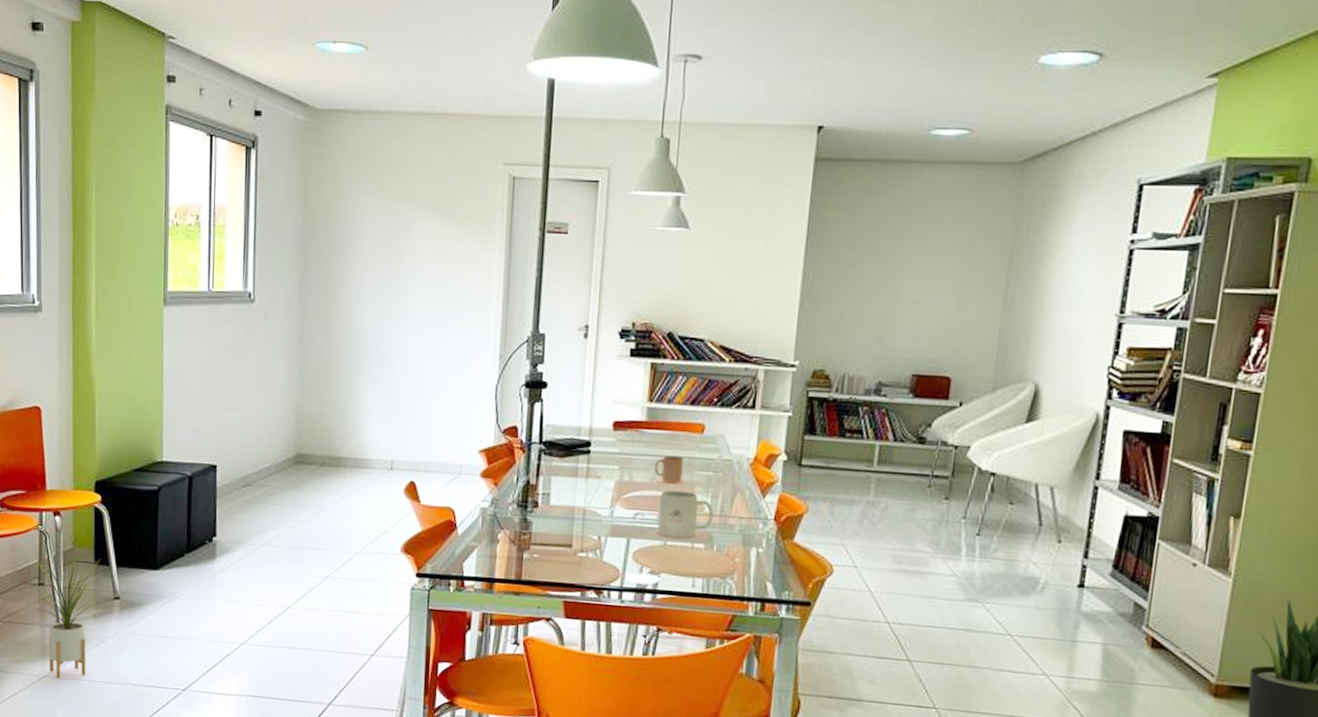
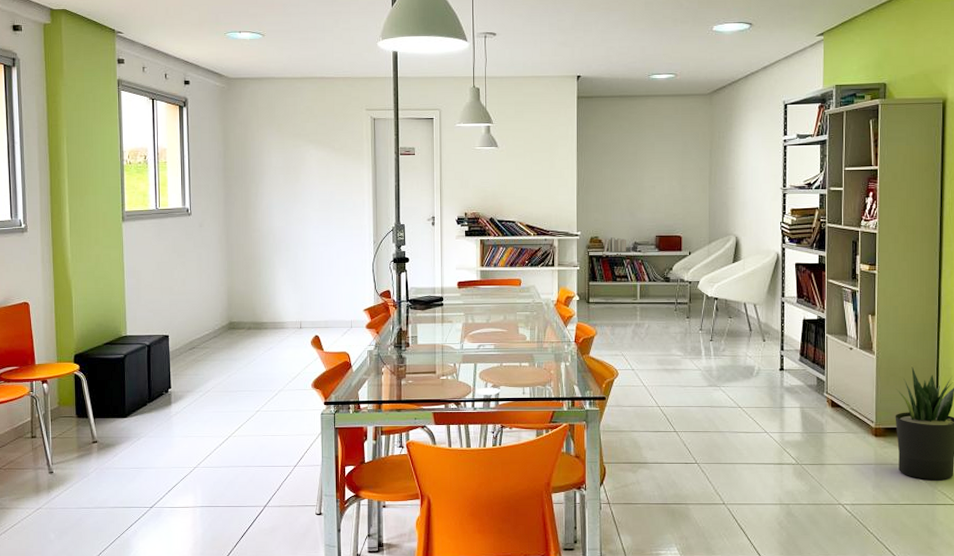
house plant: present [31,548,103,678] -> none [26,406,84,509]
cup: present [654,455,684,484] -> none [489,303,509,322]
mug: present [657,490,714,540] -> none [494,326,533,361]

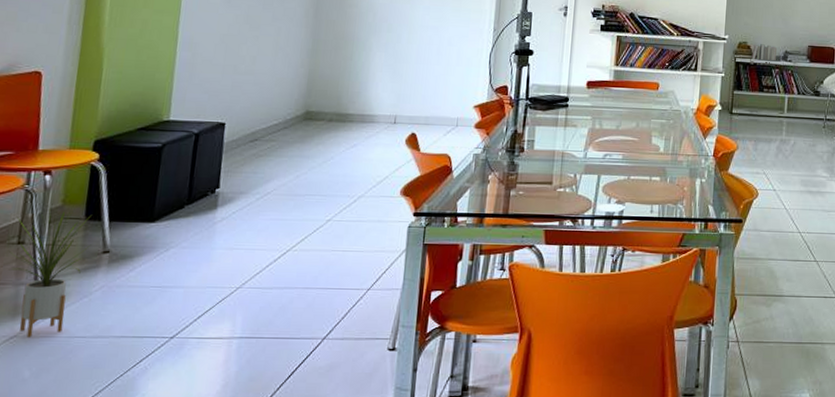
house plant: none [26,406,84,509] -> present [8,204,92,337]

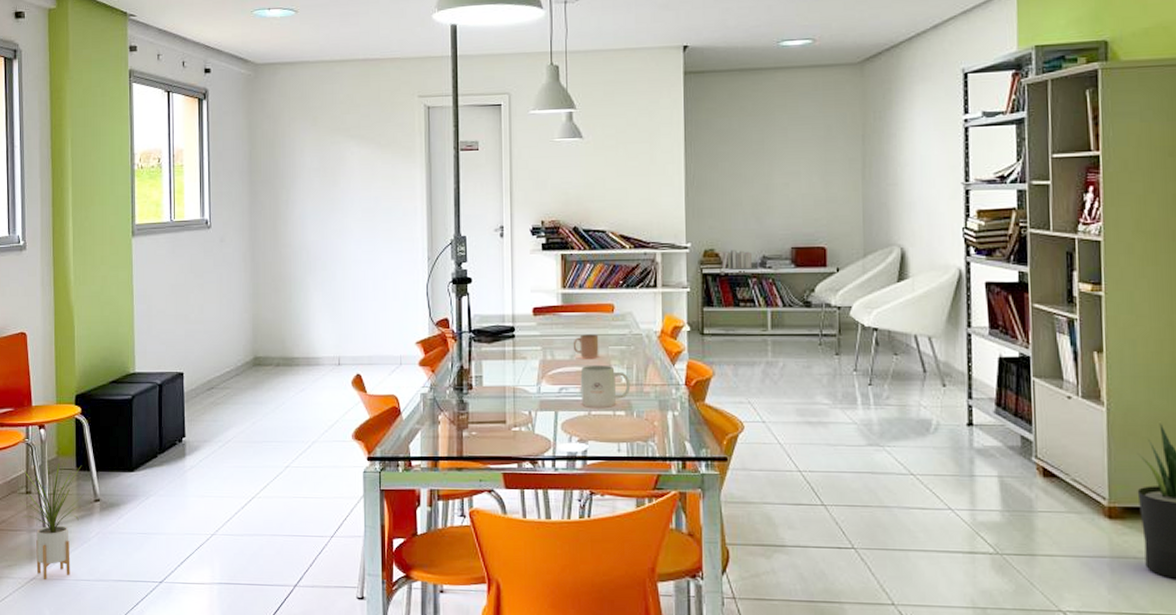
cup: none [619,107,643,130] -> present [573,334,599,359]
mug: none [622,135,667,175] -> present [580,364,631,409]

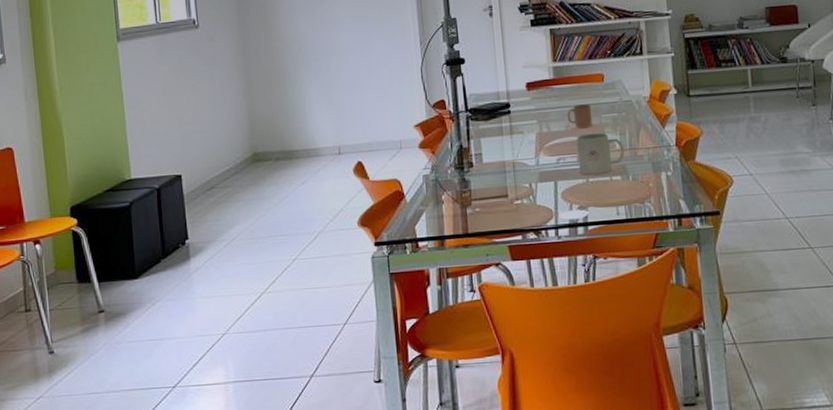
house plant: present [20,456,85,580] -> none [19,270,88,397]
books: present [720,250,752,276] -> none [700,13,731,39]

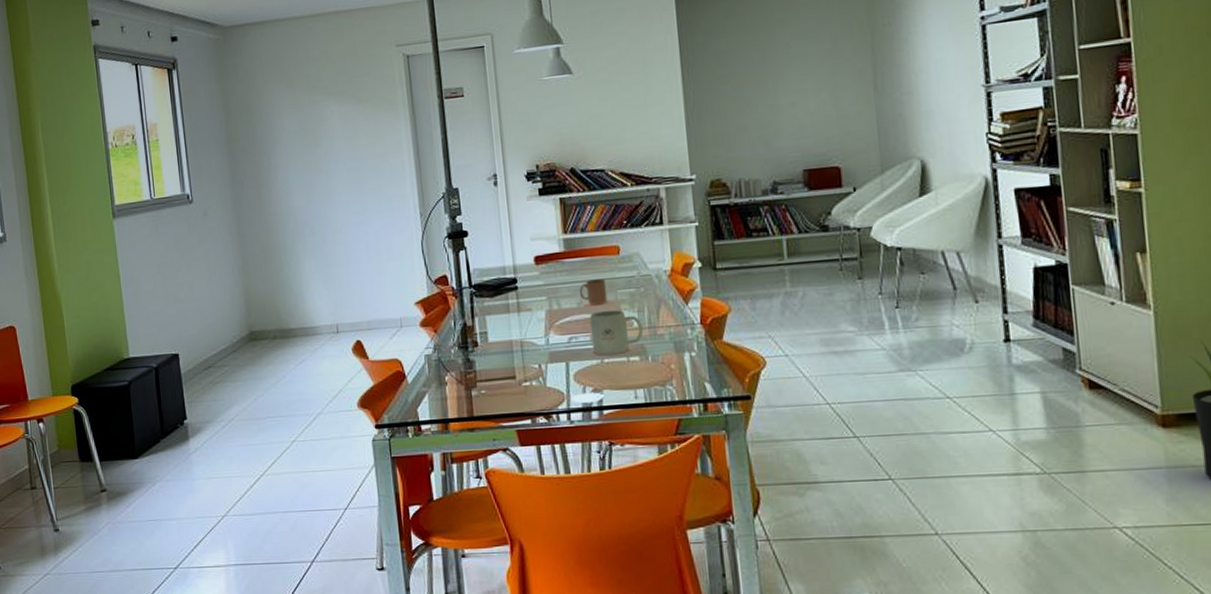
books: none [700,13,731,39] -> present [728,177,763,206]

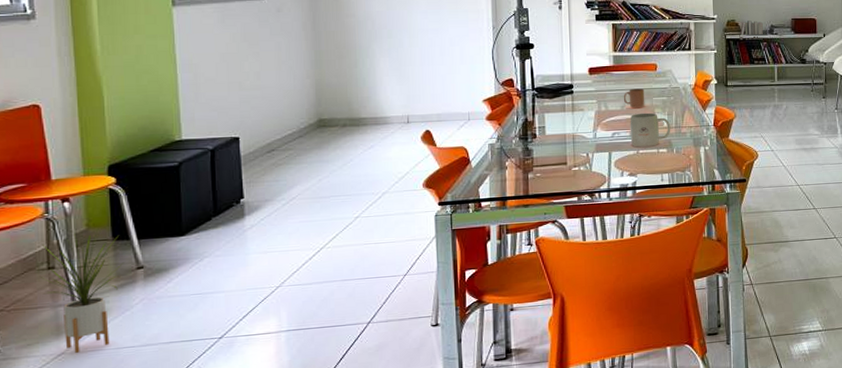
house plant: none [25,448,90,574] -> present [39,227,124,353]

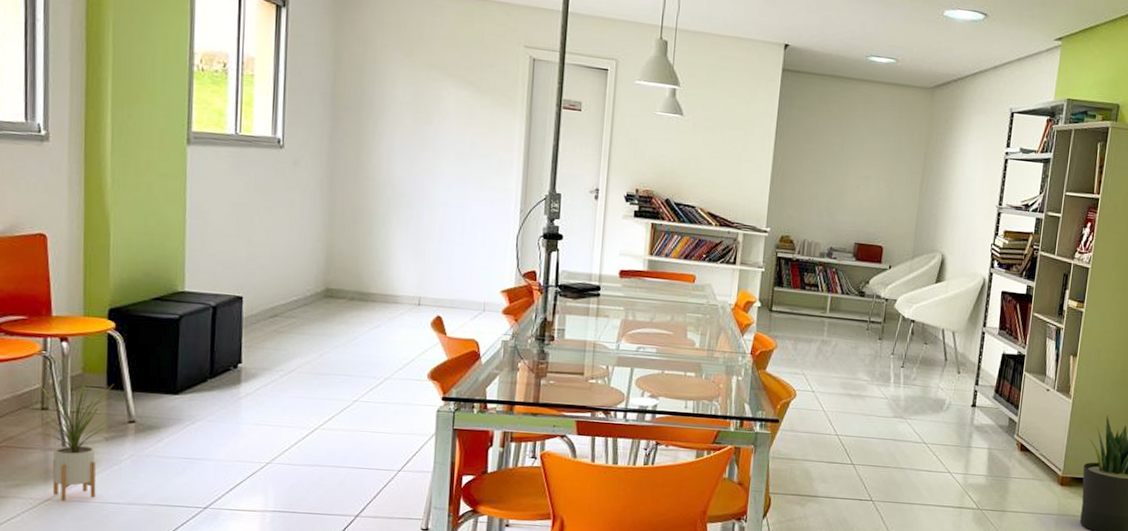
cup: present [623,88,645,109] -> none [653,300,679,324]
mug: present [630,112,671,149] -> none [656,328,703,370]

